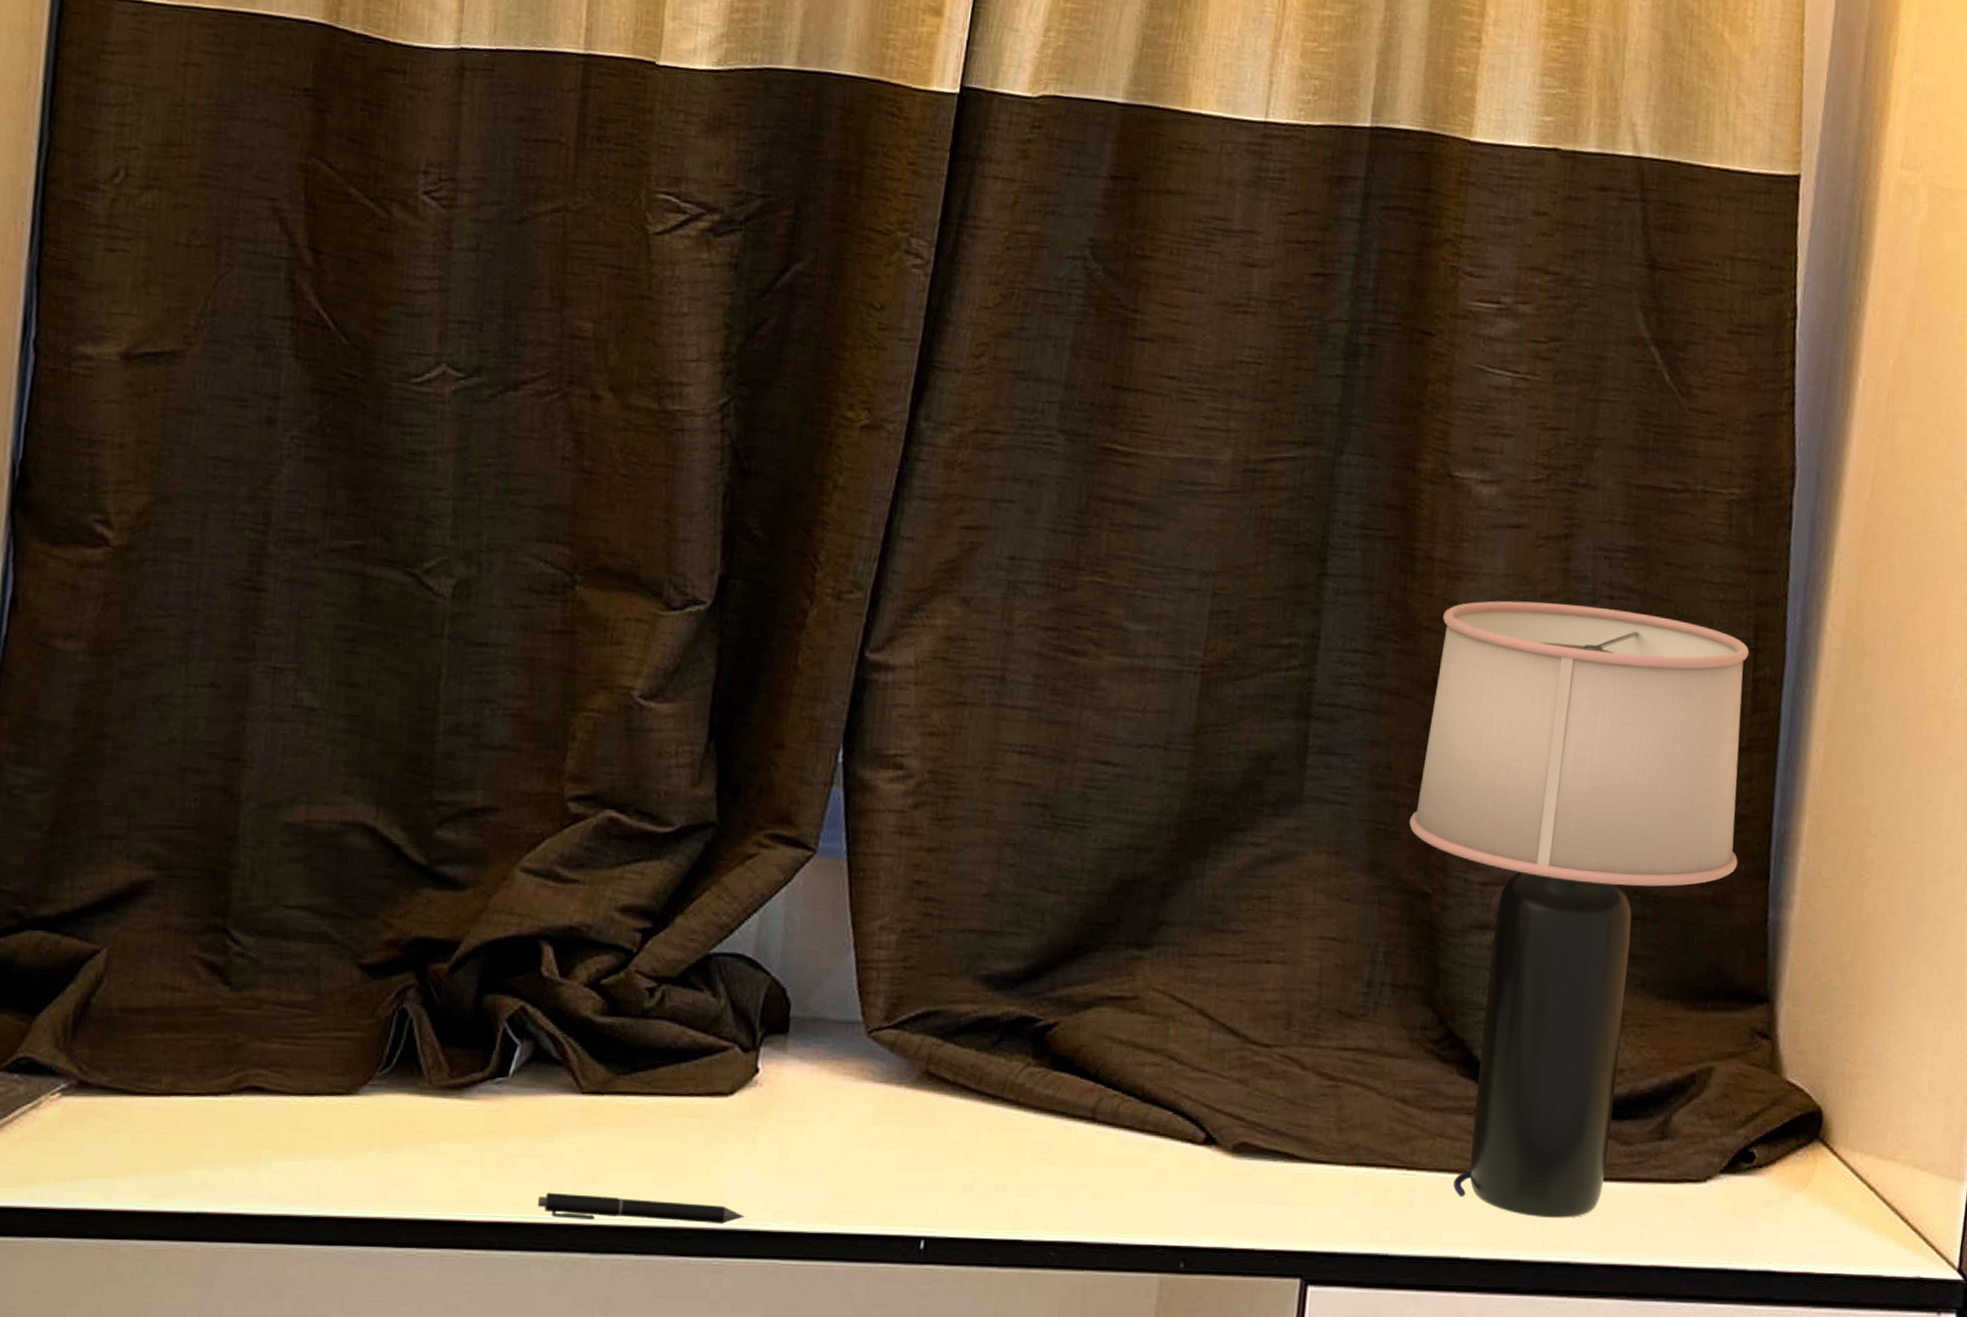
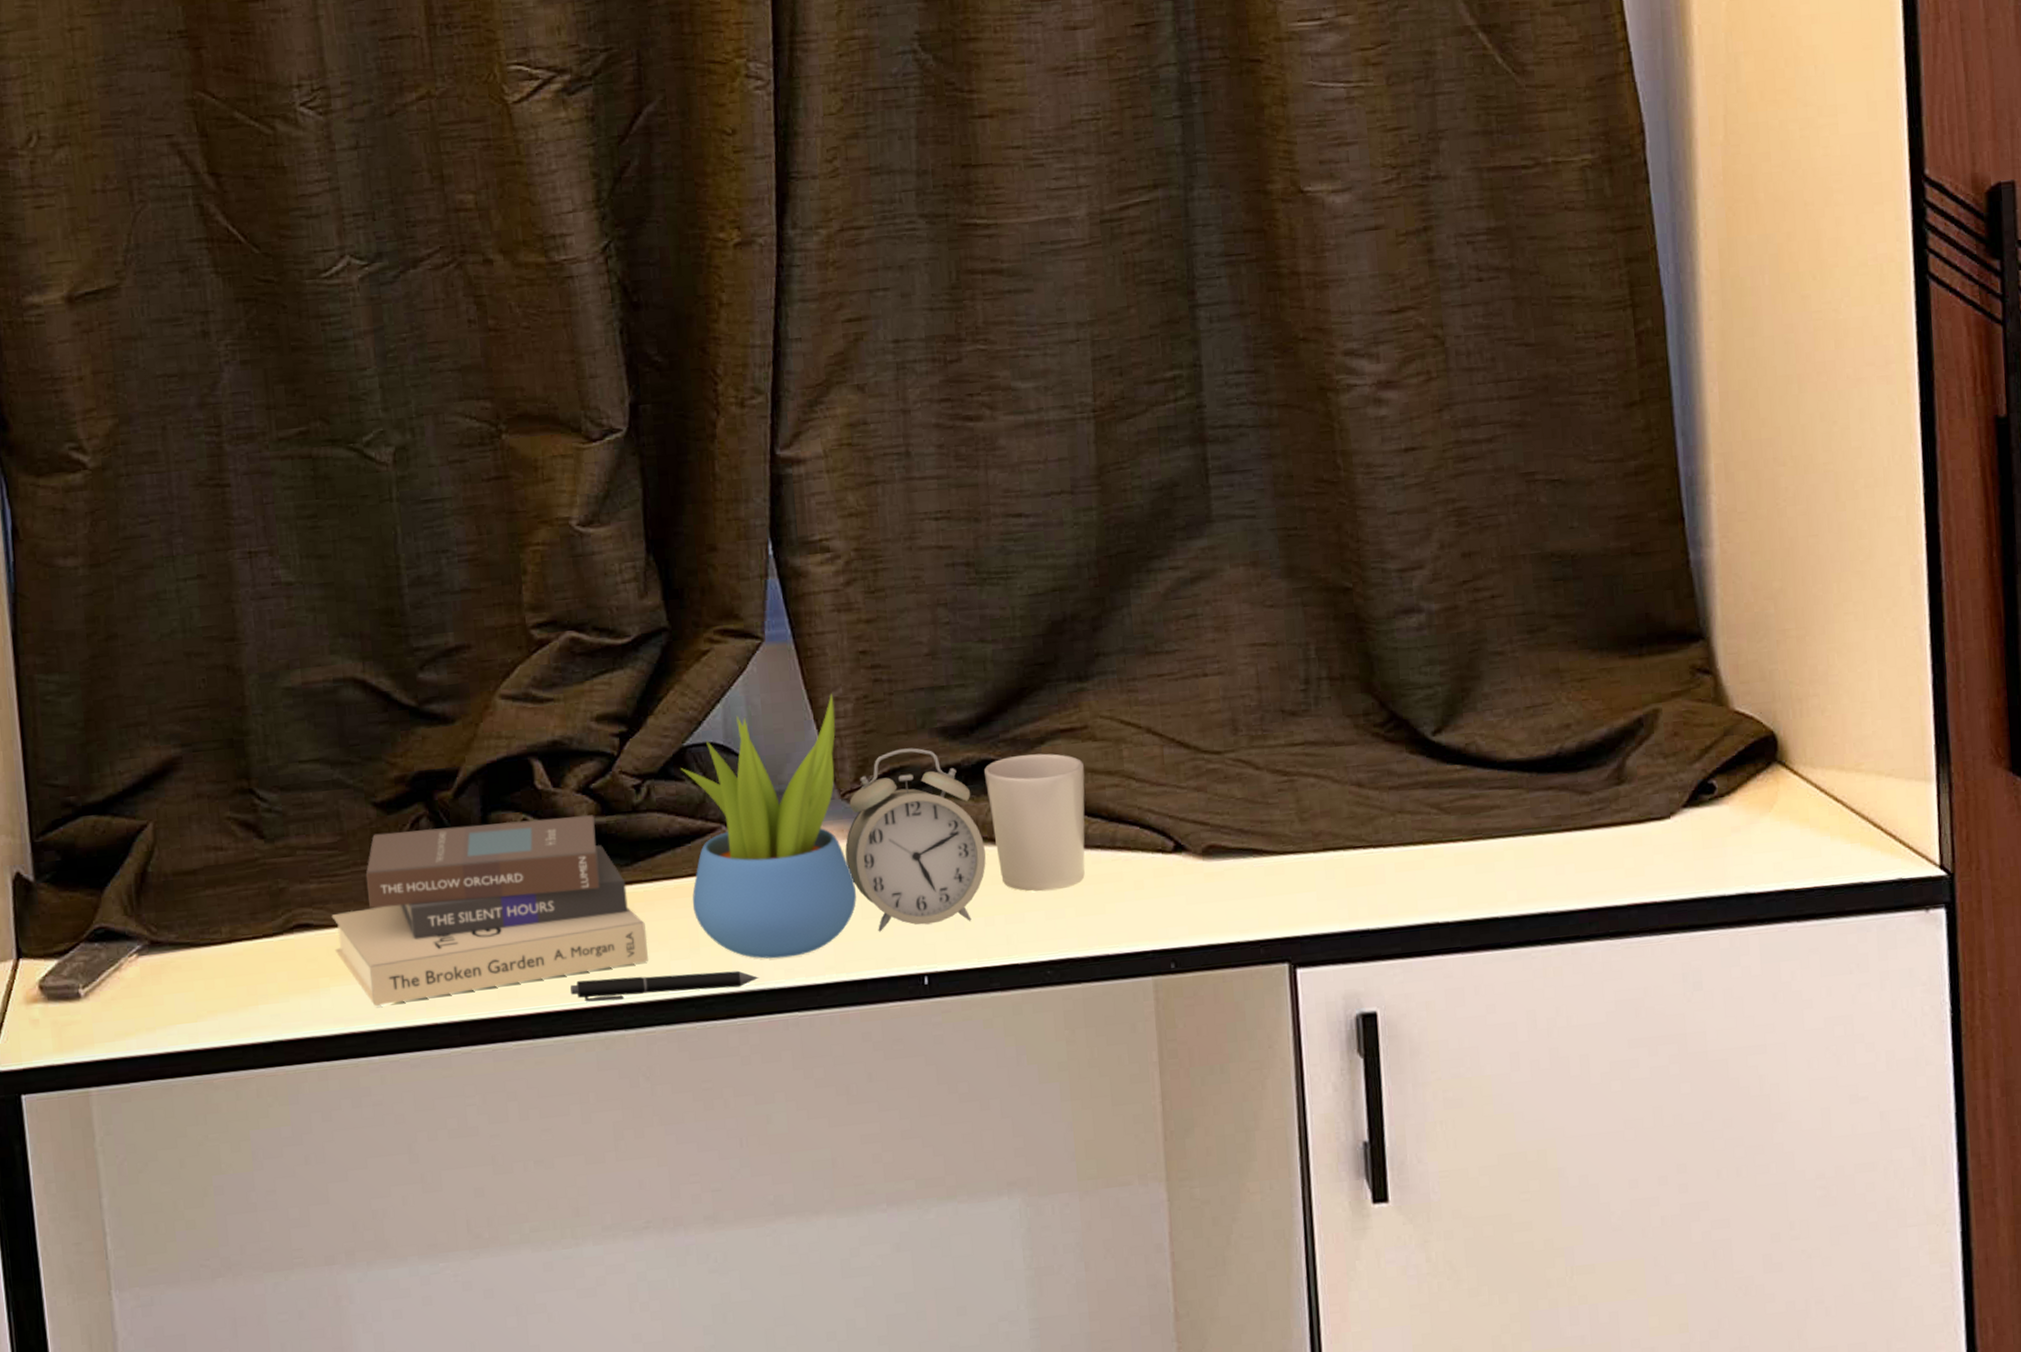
books: none [285,998,633,1189] -> present [331,815,648,1006]
succulent plant: none [687,921,879,1199] -> present [680,693,857,959]
alarm clock: none [860,991,1009,1187] -> present [845,748,986,932]
mug: none [1020,1017,1128,1167] -> present [983,753,1086,892]
table lamp: present [1409,600,1750,1218] -> none [1318,289,1650,875]

